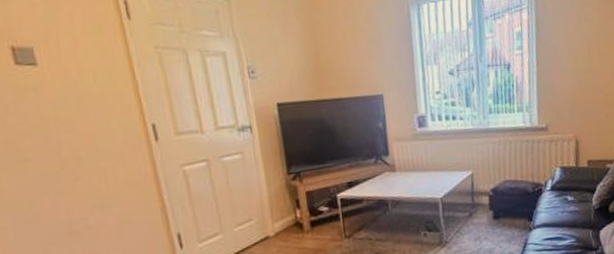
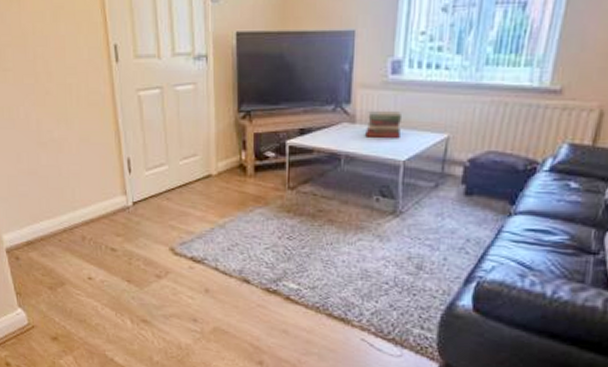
books: none [405,157,434,182] -> present [365,111,403,138]

